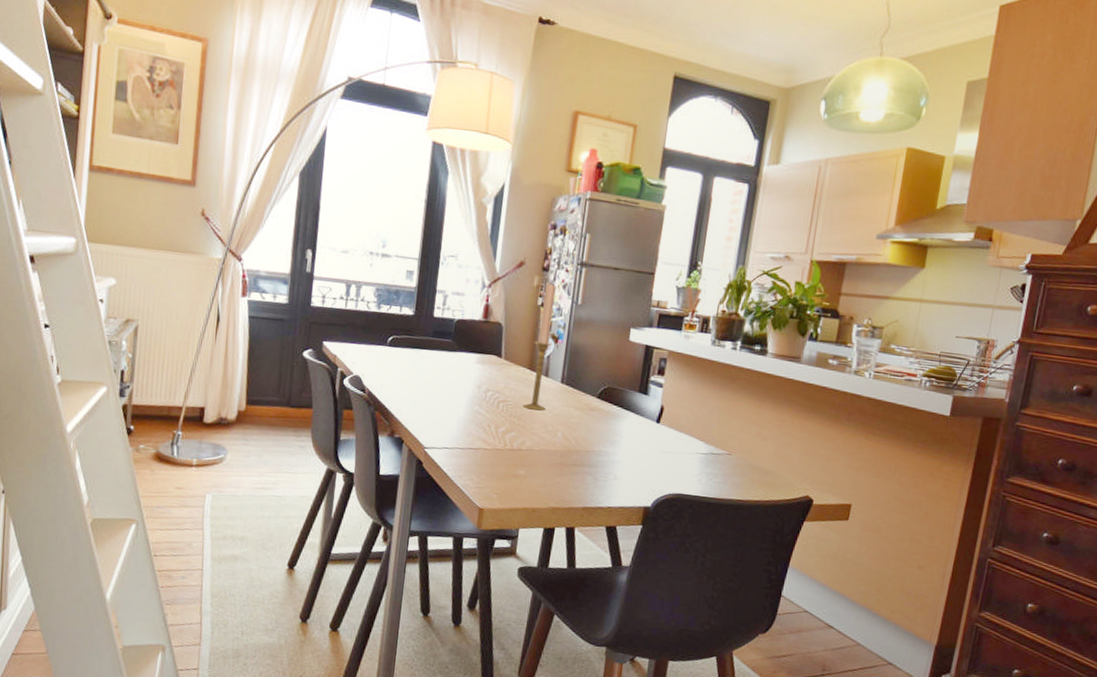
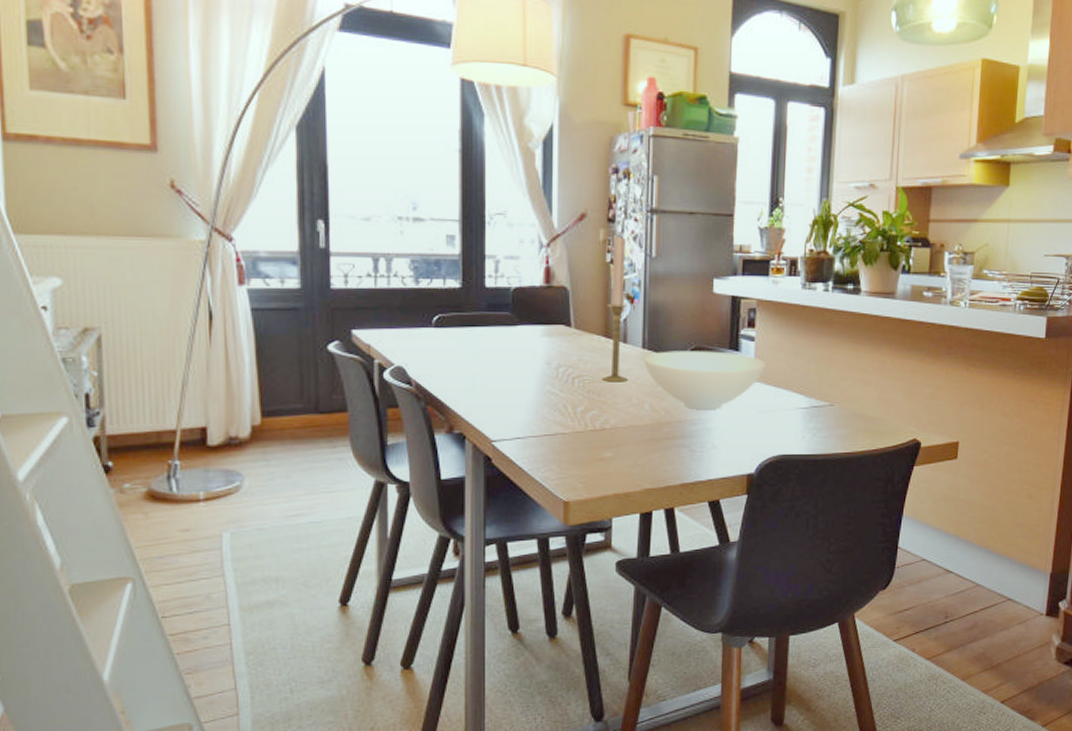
bowl: none [561,388,671,445] -> present [644,351,766,409]

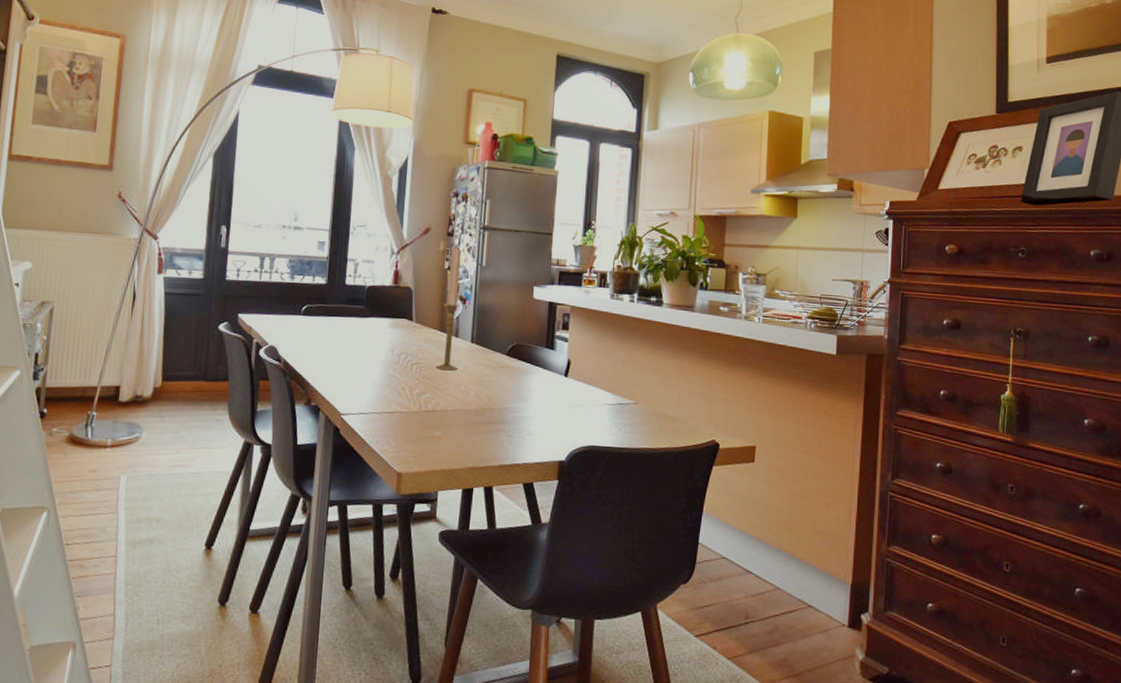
bowl: present [644,351,766,409] -> none [472,346,577,400]

